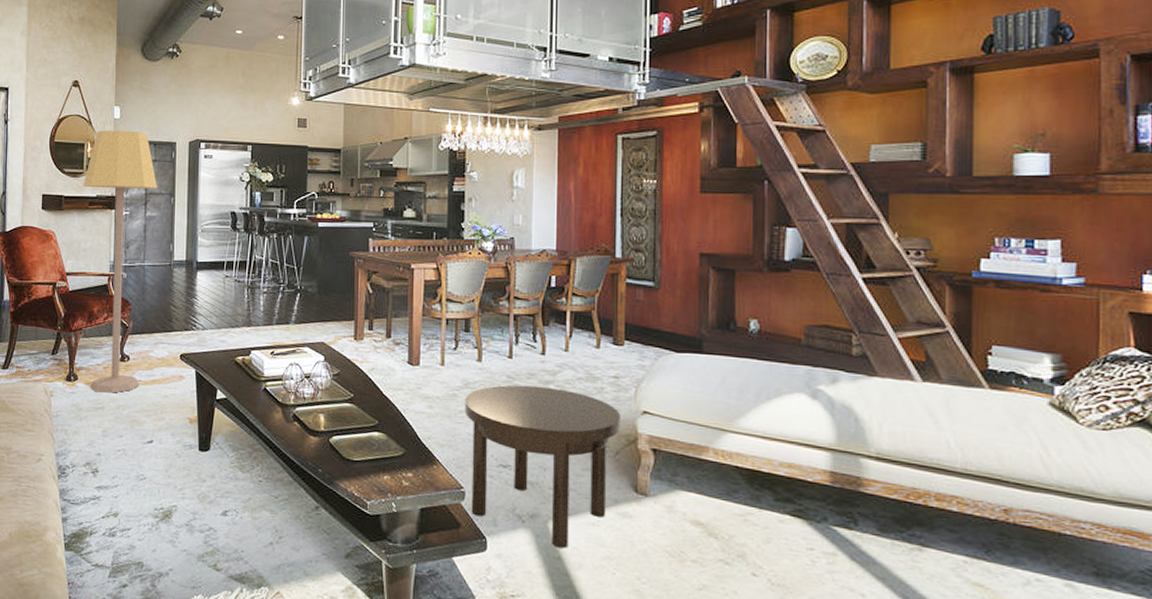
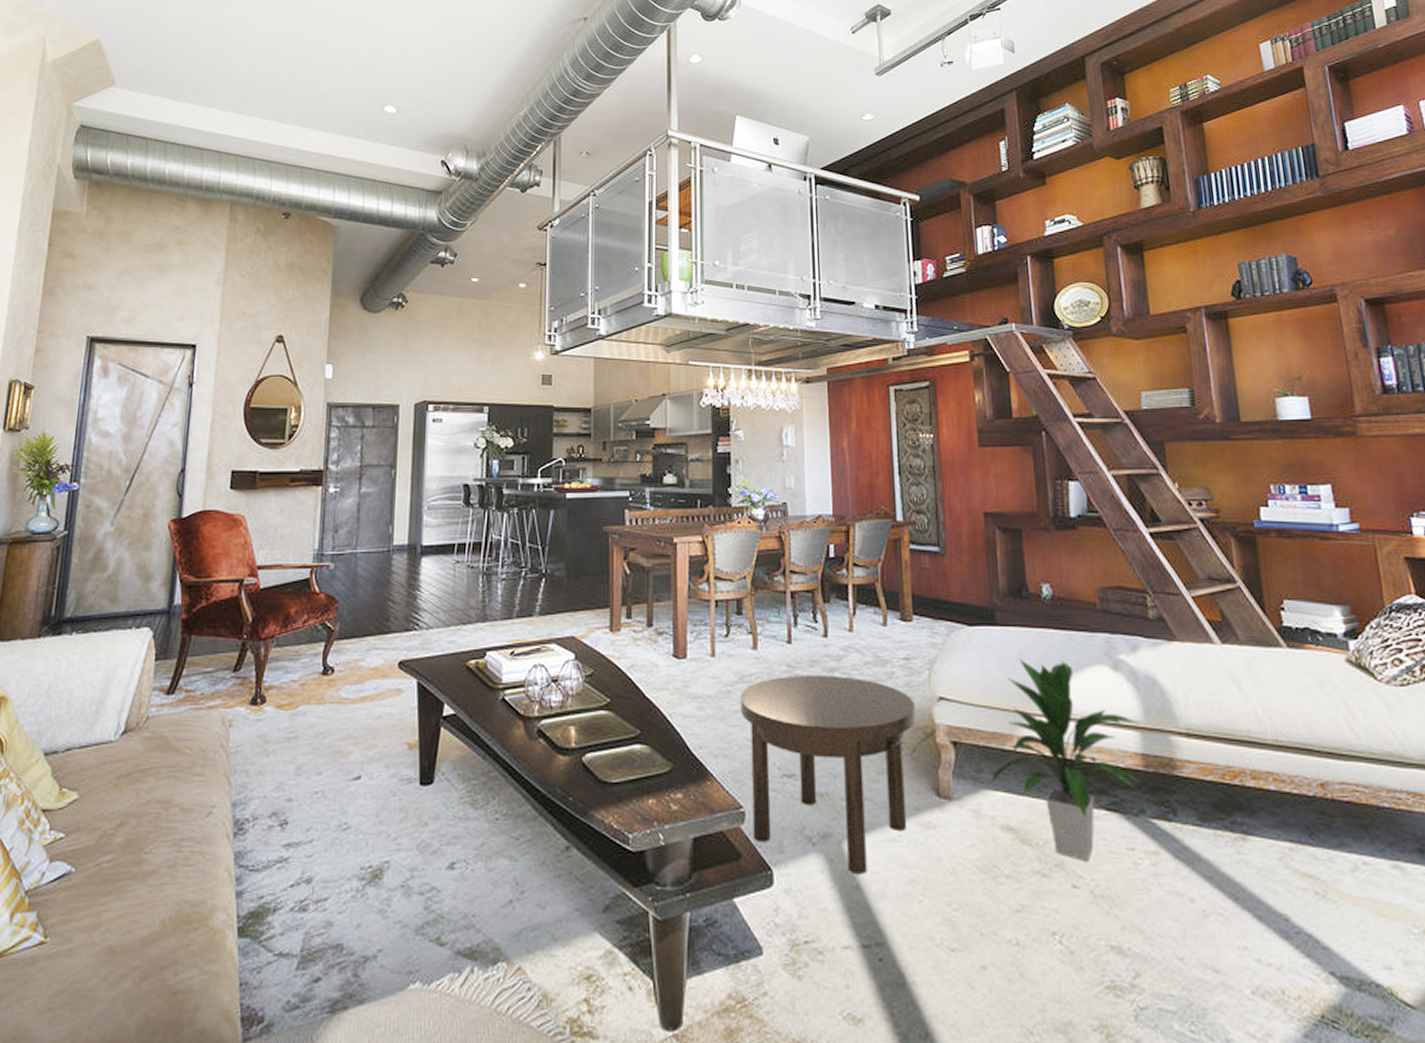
lamp: present [83,130,158,393] -> none [282,392,376,717]
indoor plant: none [684,383,832,555] -> present [989,659,1141,861]

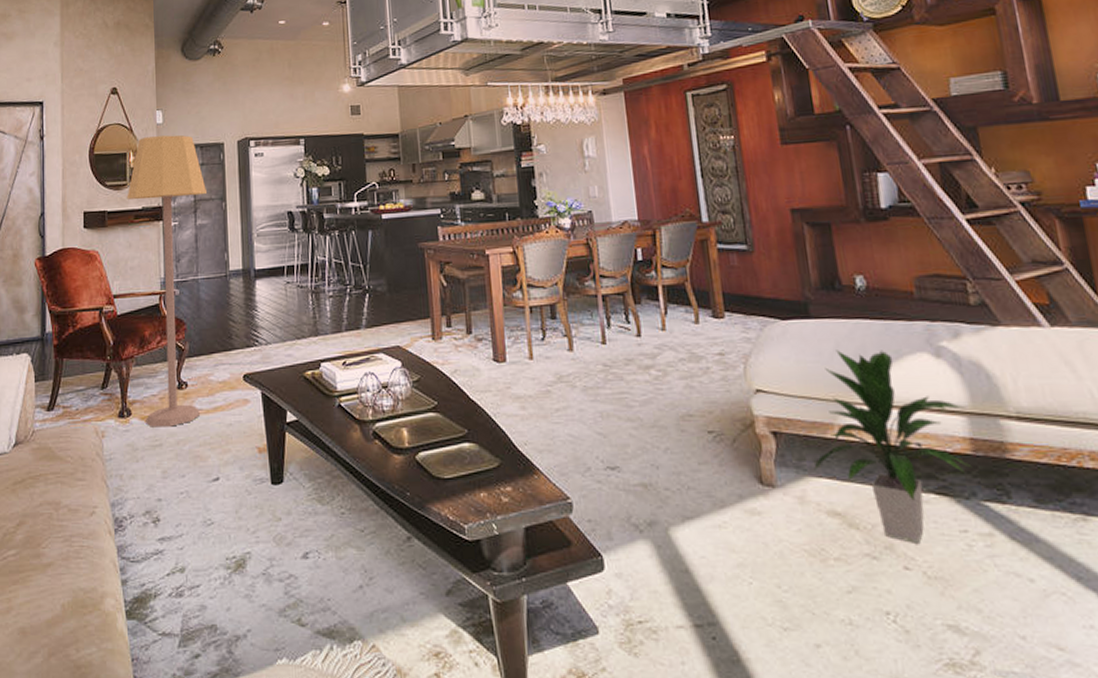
lamp: none [282,392,376,717] -> present [127,135,208,427]
side table: present [740,675,915,874] -> none [559,372,734,559]

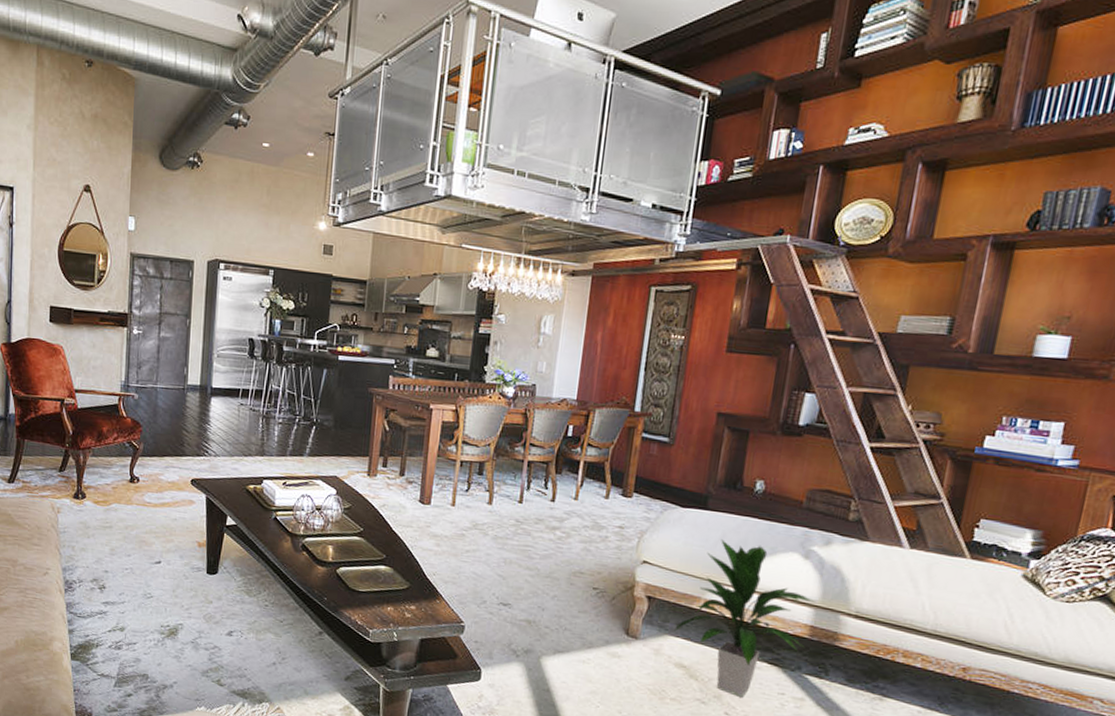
lamp: present [127,135,208,427] -> none [93,242,174,513]

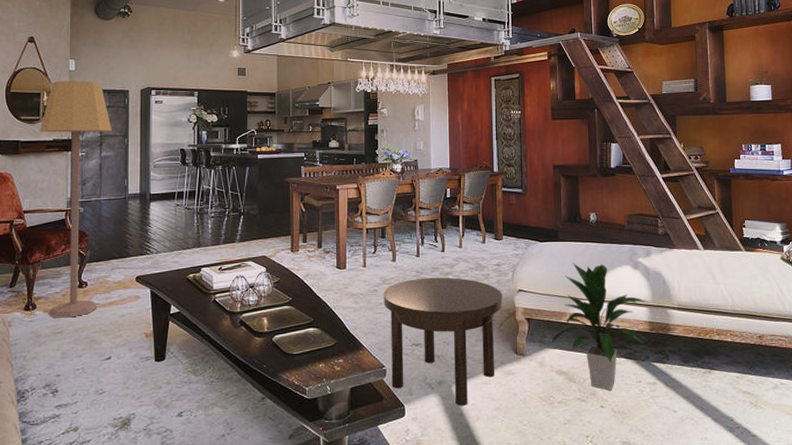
lamp: none [93,242,174,513] -> present [39,81,113,318]
side table: none [469,528,621,682] -> present [383,277,503,406]

